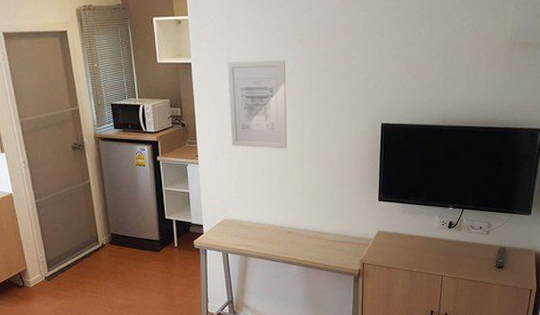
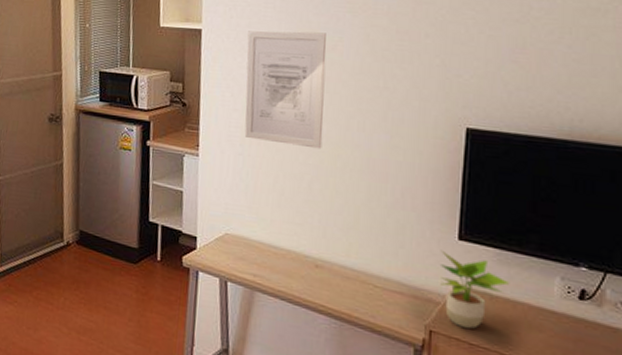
potted plant: none [368,210,410,258] -> present [440,251,510,329]

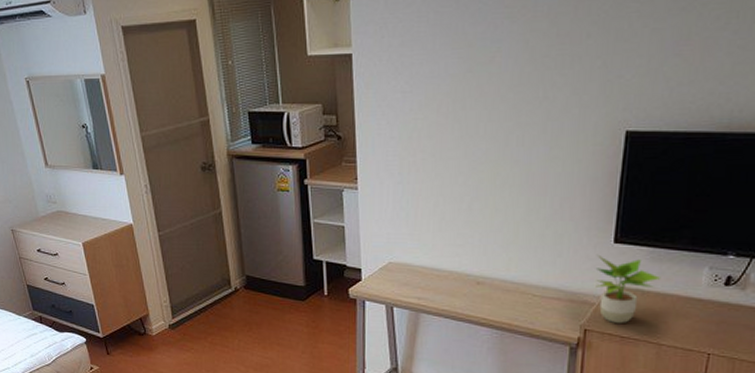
wall art: present [244,30,327,149] -> none [401,44,484,169]

